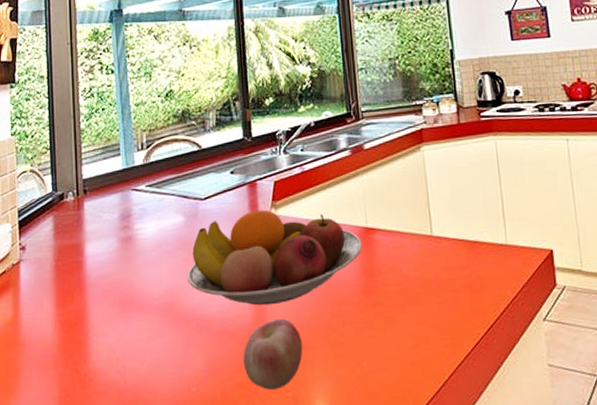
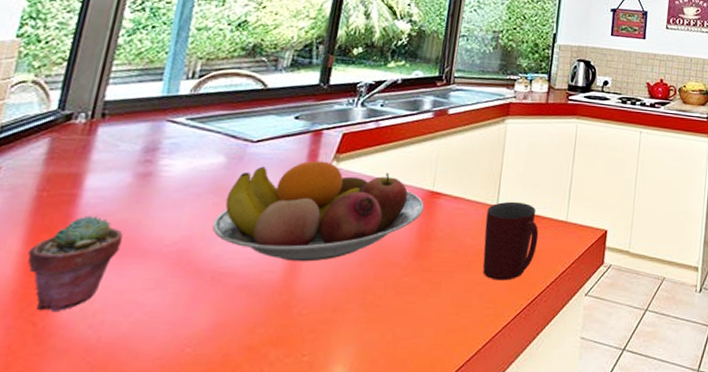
potted succulent: none [60,278,123,361] -> present [27,215,123,311]
apple: present [243,318,303,389] -> none [258,277,335,353]
mug: none [423,229,482,311] -> present [483,201,539,281]

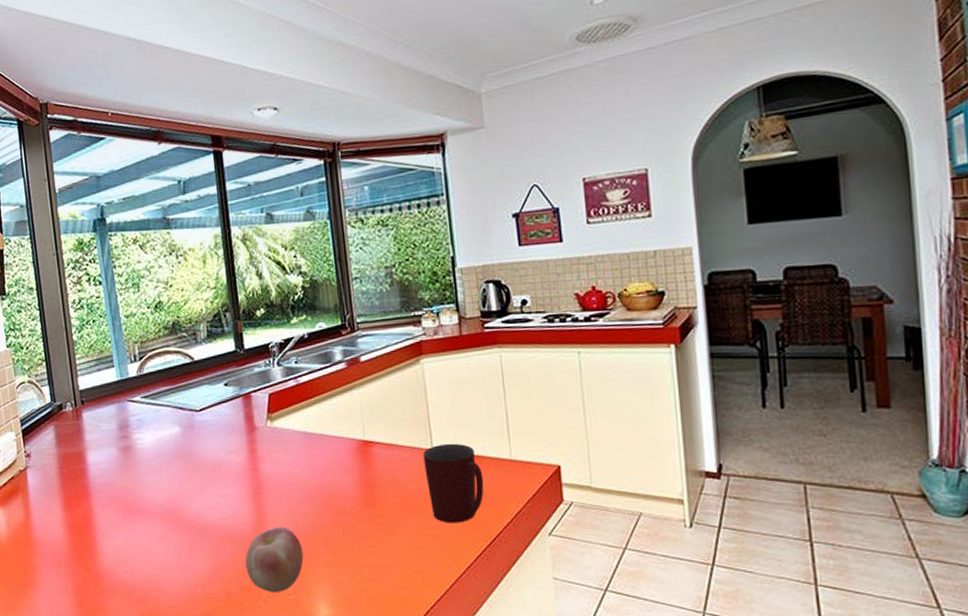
potted succulent: present [27,215,123,311] -> none [68,485,127,560]
fruit bowl: present [212,160,425,262] -> none [187,421,361,514]
apple: none [258,277,335,353] -> present [245,526,304,592]

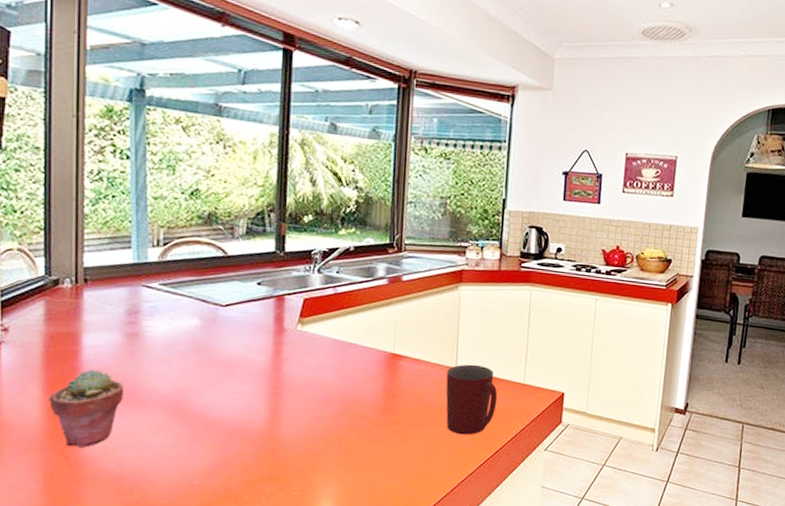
potted succulent: none [68,485,127,560] -> present [49,369,124,448]
apple: present [245,526,304,592] -> none [251,426,315,488]

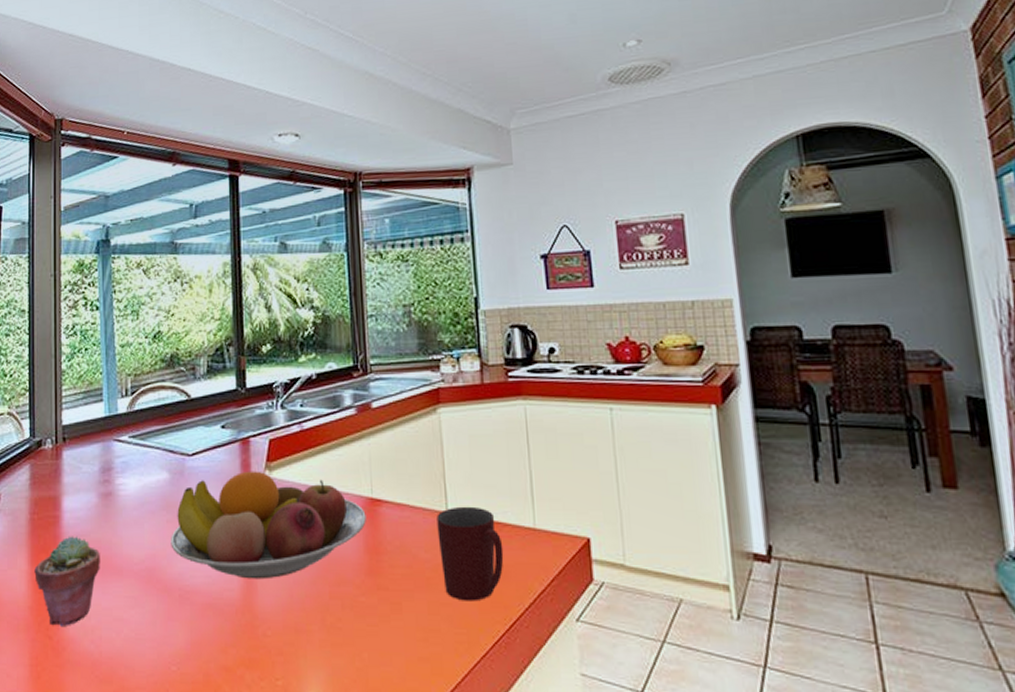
fruit bowl: none [199,323,387,414] -> present [171,471,366,580]

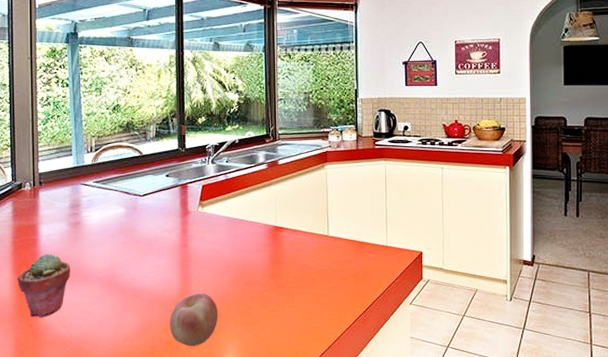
fruit bowl: present [171,471,366,580] -> none [126,207,271,282]
apple: none [229,595,296,676] -> present [169,293,218,346]
mug: present [437,506,504,601] -> none [321,231,365,293]

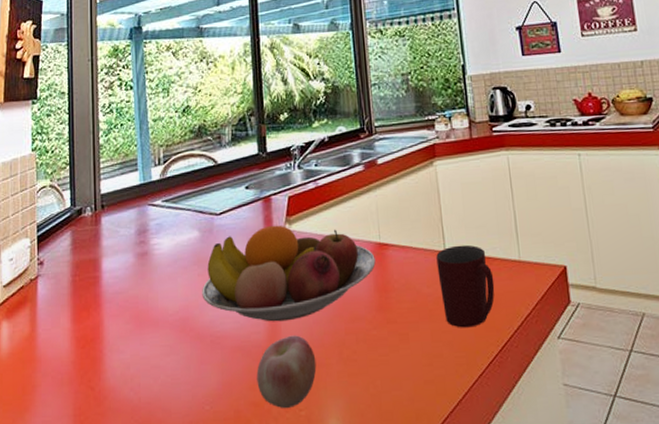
potted succulent: present [17,253,70,317] -> none [76,293,138,377]
fruit bowl: none [126,207,271,282] -> present [202,225,376,322]
mug: none [321,231,365,293] -> present [436,244,495,328]

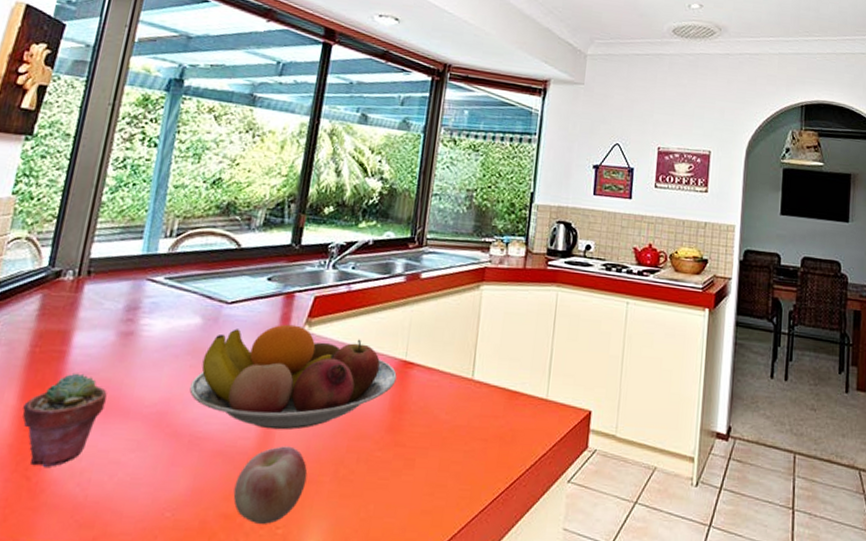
potted succulent: none [76,293,138,377] -> present [22,372,107,467]
mug: present [436,244,495,328] -> none [458,374,517,461]

